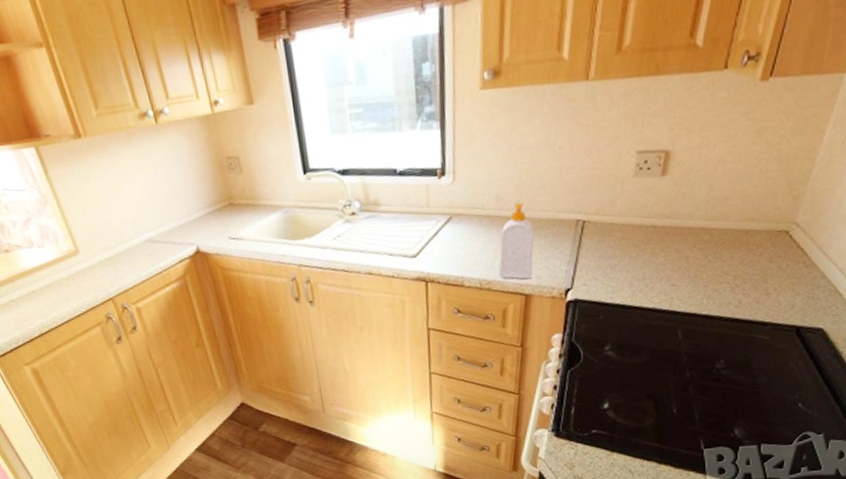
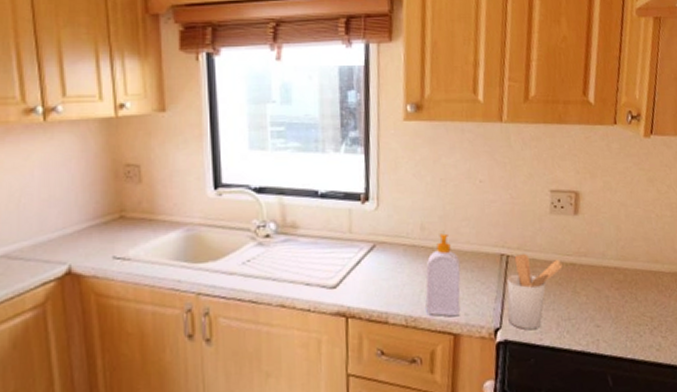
utensil holder: none [580,219,642,289] -> present [507,254,562,329]

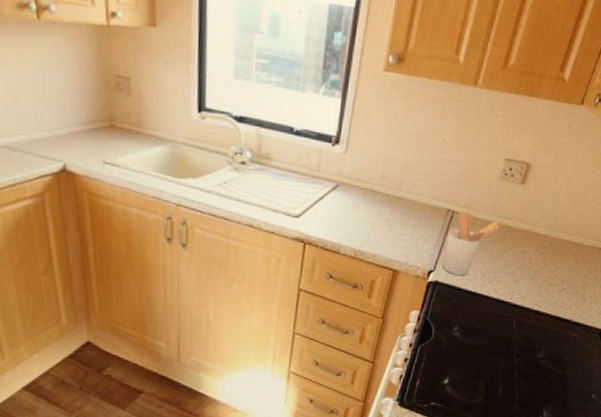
soap bottle: present [425,233,461,317] -> none [373,183,411,256]

